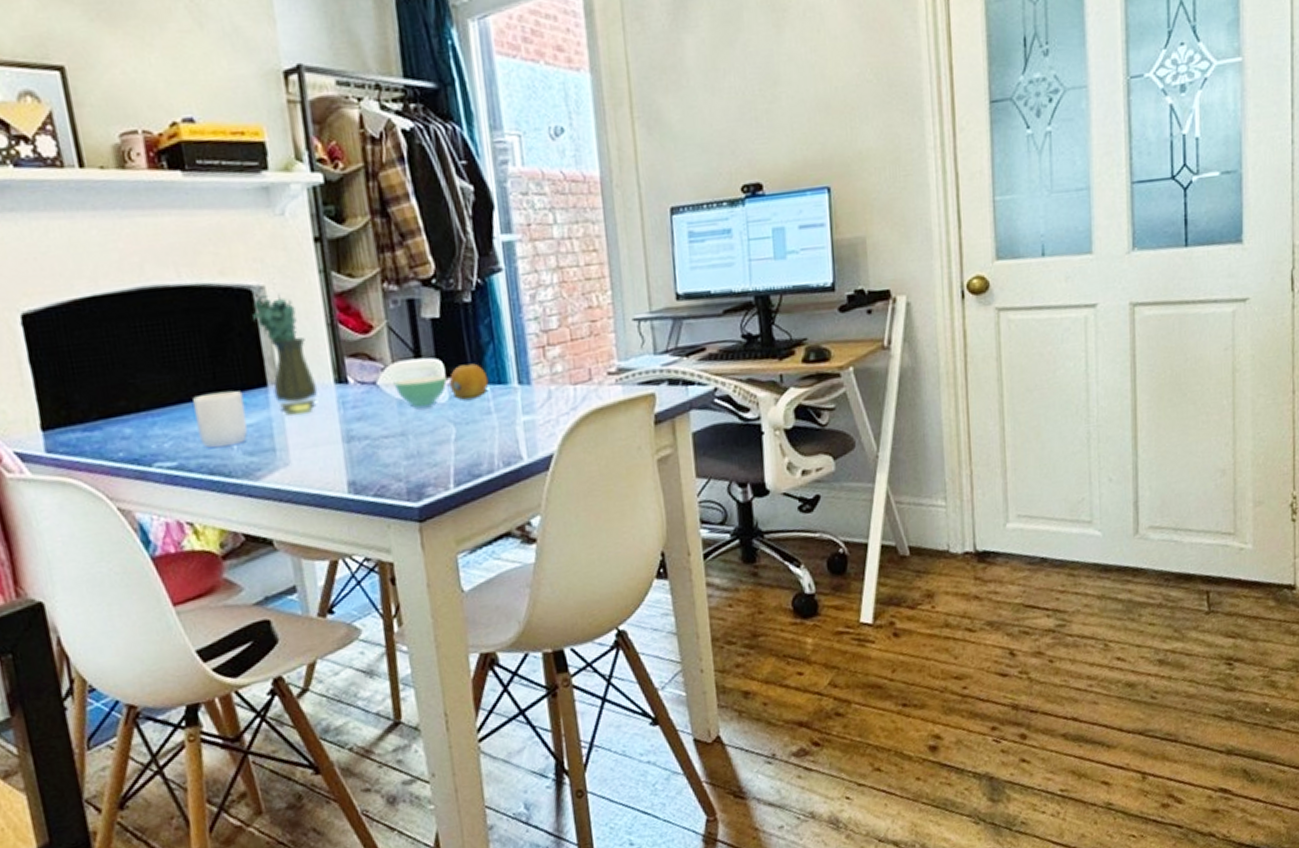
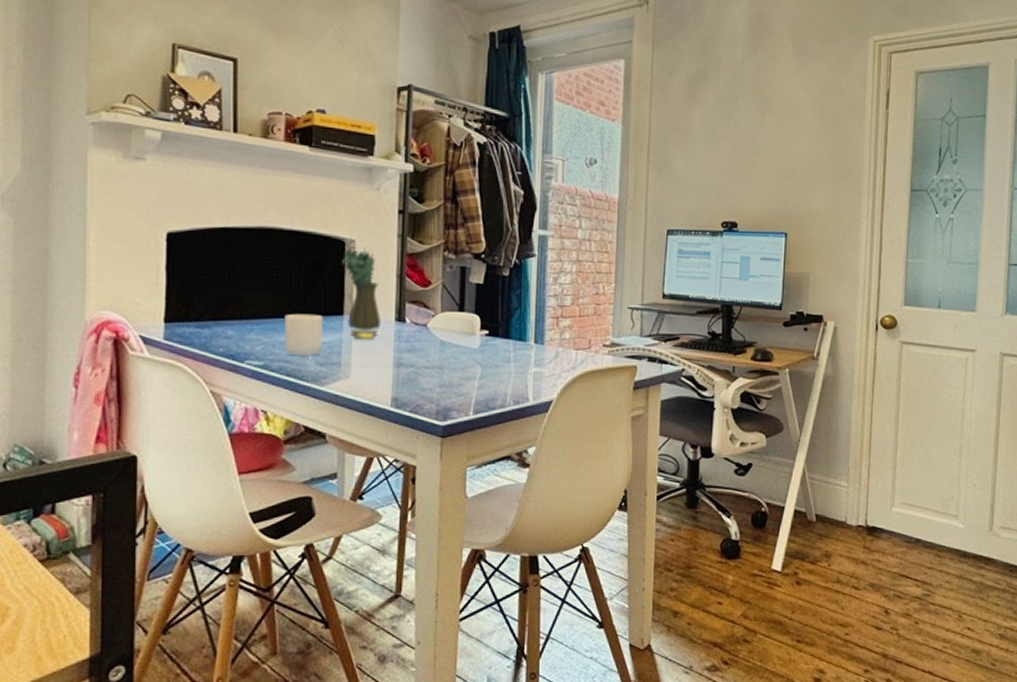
bowl: present [393,375,448,411] -> none [440,326,482,352]
fruit: present [448,363,489,402] -> none [481,322,512,350]

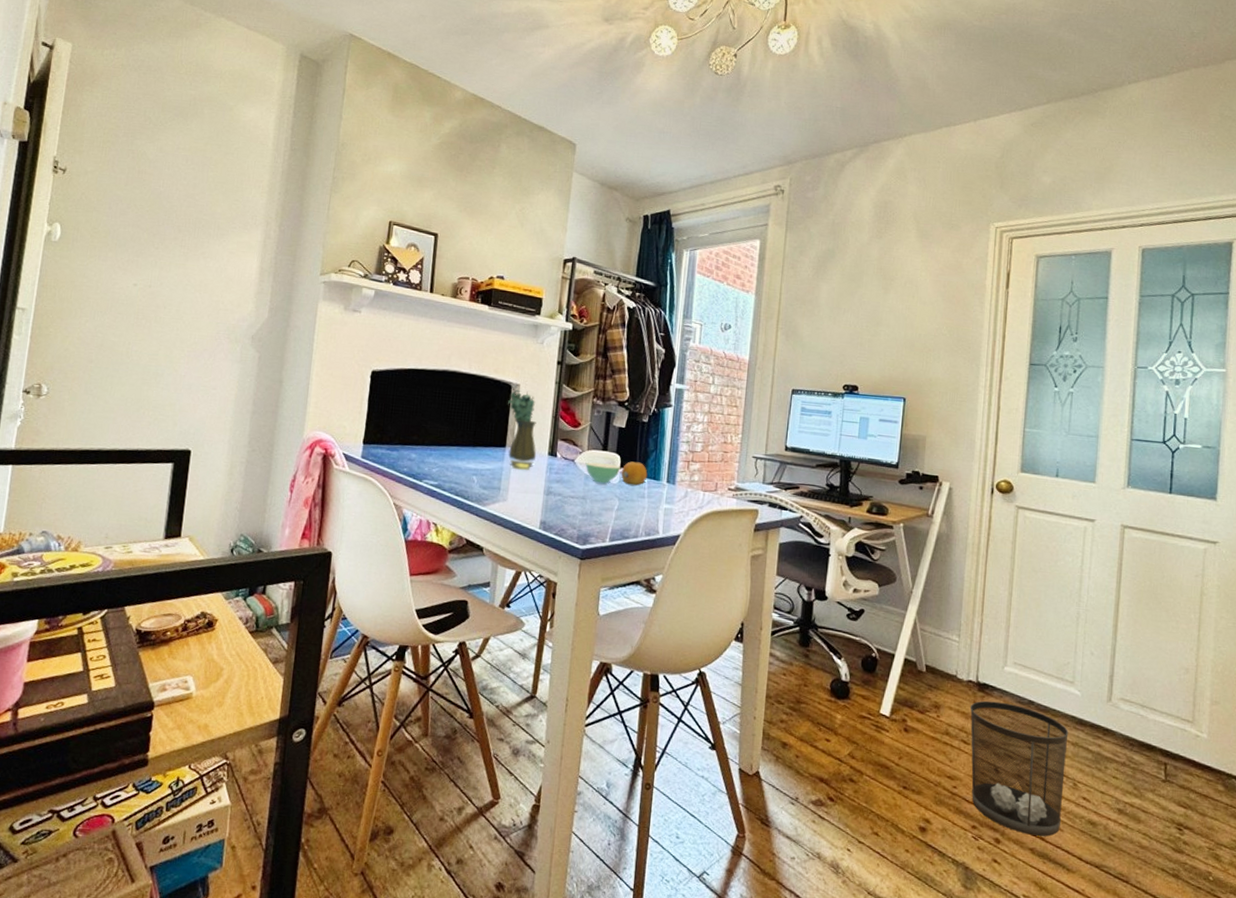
mug: present [284,313,324,357] -> none [455,443,489,481]
bowl: none [440,326,482,352] -> present [585,462,621,486]
fruit: none [481,322,512,350] -> present [621,461,648,487]
waste bin: none [859,543,954,671] -> present [969,700,1069,837]

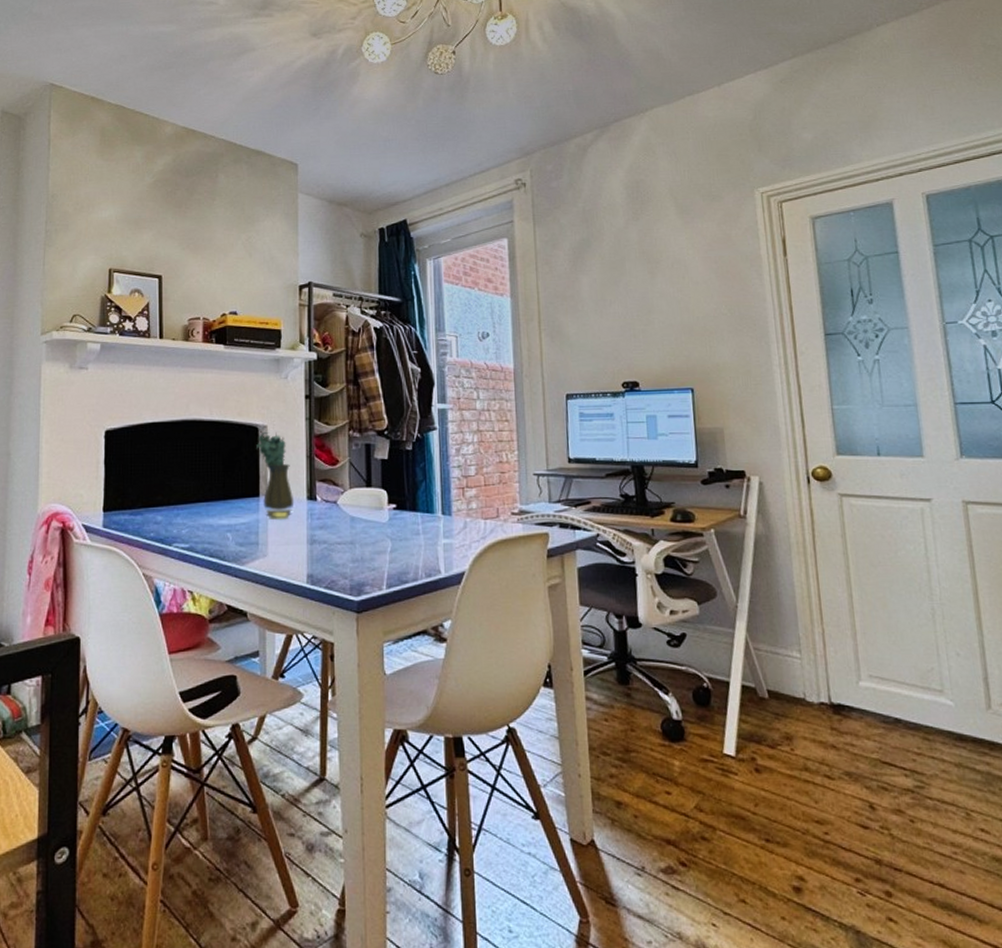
bowl: present [585,462,621,486] -> none [349,501,389,527]
fruit: present [621,461,648,487] -> none [389,495,420,523]
waste bin: present [969,700,1069,837] -> none [827,724,961,882]

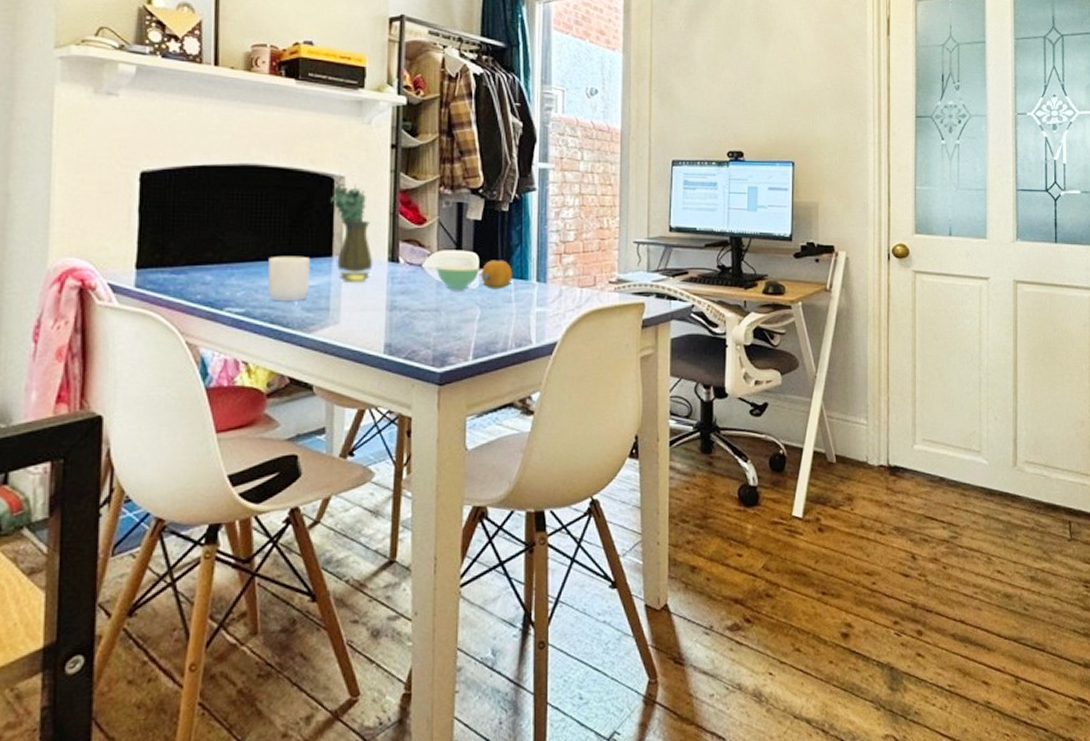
mug: none [207,497,242,538] -> present [268,256,311,302]
bowl: none [349,501,389,527] -> present [436,265,481,293]
fruit: none [389,495,420,523] -> present [480,260,513,290]

